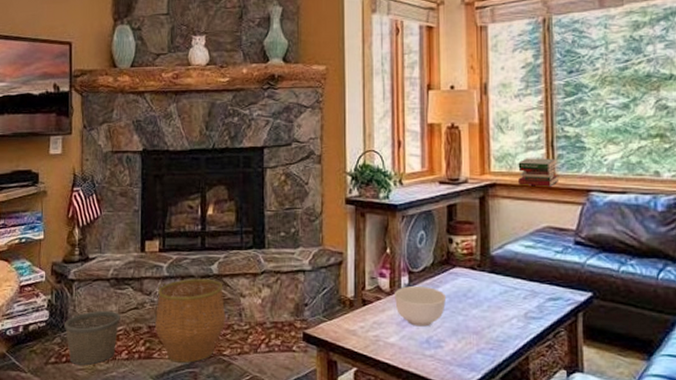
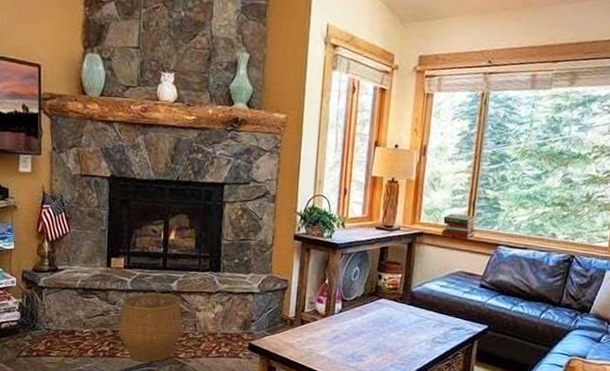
basket: present [64,310,121,366] -> none [34,314,87,360]
bowl: present [394,286,447,327] -> none [328,311,372,344]

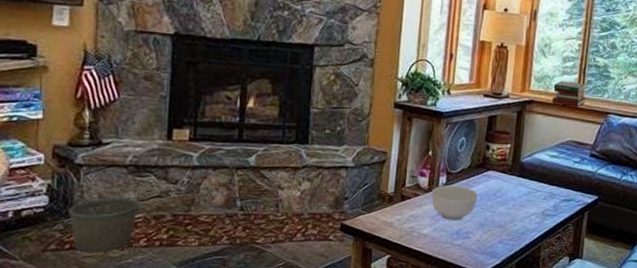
basket: none [34,314,87,360] -> present [68,197,140,253]
basket: present [119,293,183,362] -> none [181,169,262,251]
bowl: none [328,311,372,344] -> present [431,185,479,221]

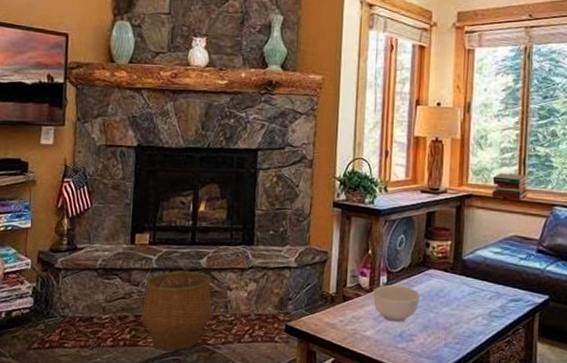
basket: present [68,197,140,253] -> none [48,299,107,352]
basket: none [181,169,262,251] -> present [141,271,212,351]

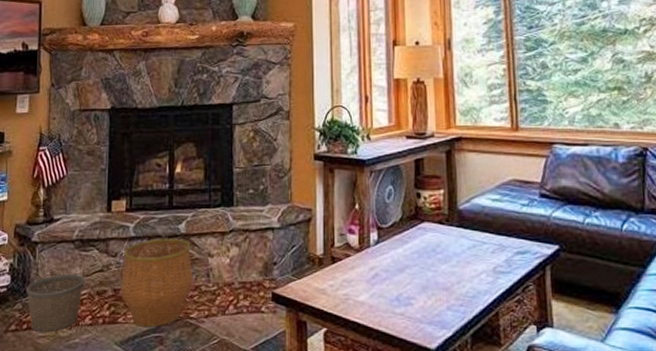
basket: none [48,299,107,352] -> present [25,273,85,333]
bowl: present [372,285,421,322] -> none [363,243,416,284]
books: present [492,173,528,200] -> none [483,111,523,140]

